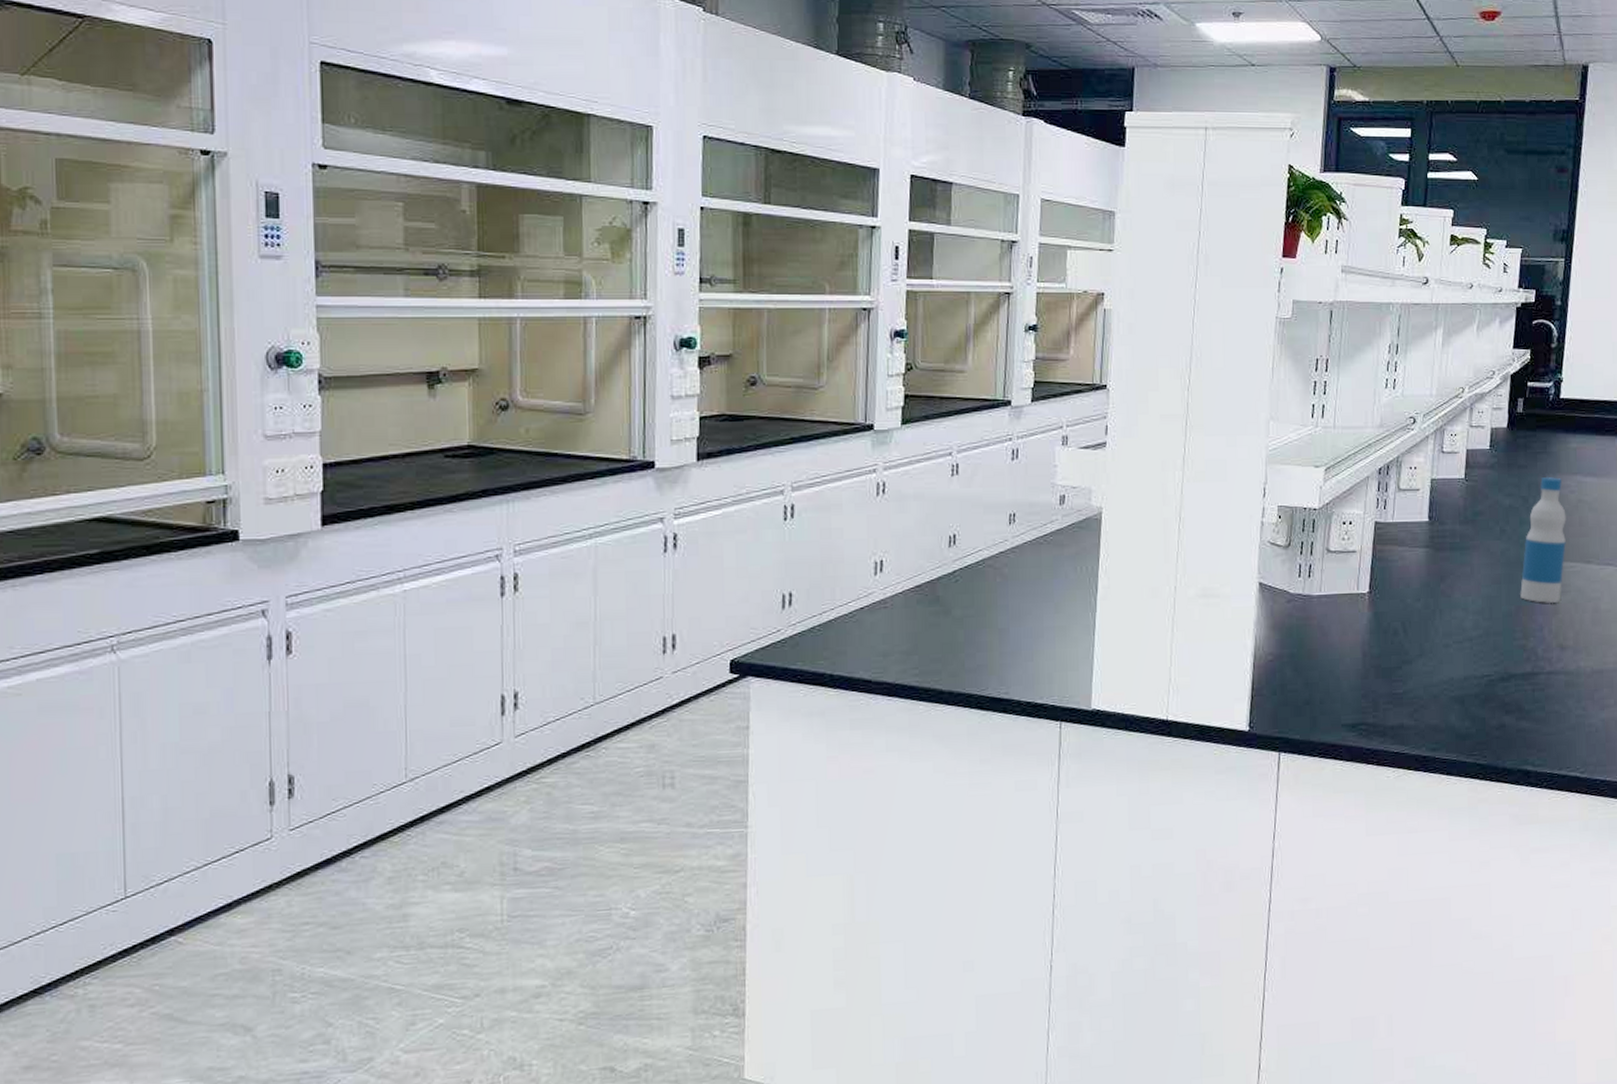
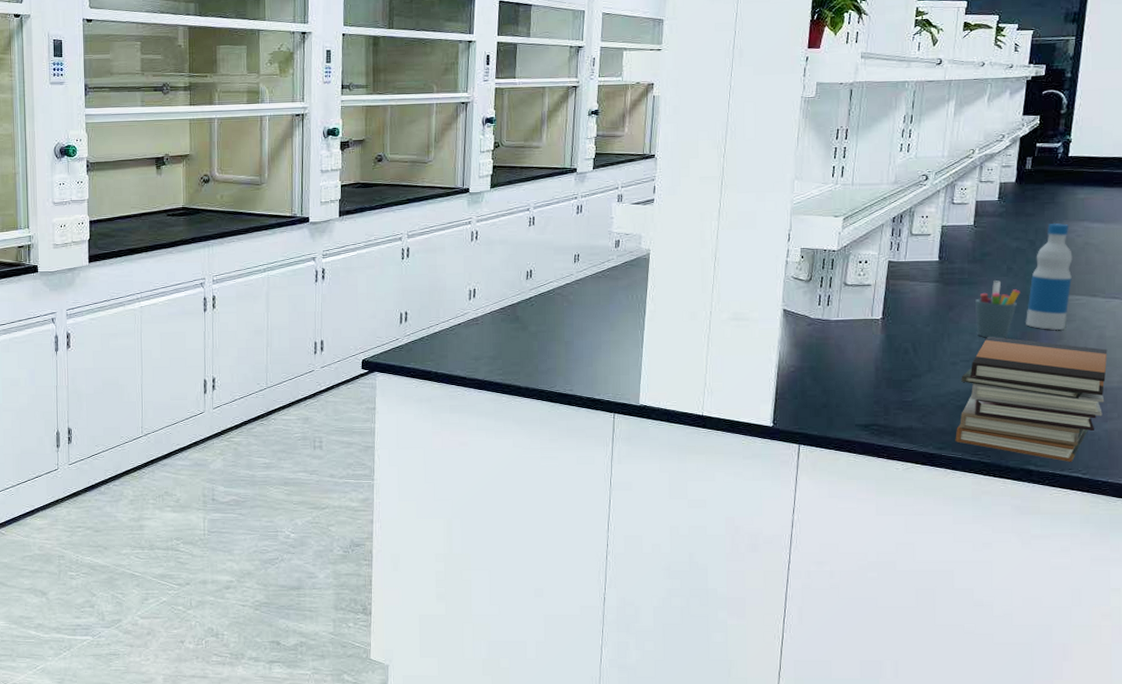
book stack: none [1449,611,1603,759] -> present [955,336,1108,462]
pen holder: none [1467,545,1514,615] -> present [974,280,1020,339]

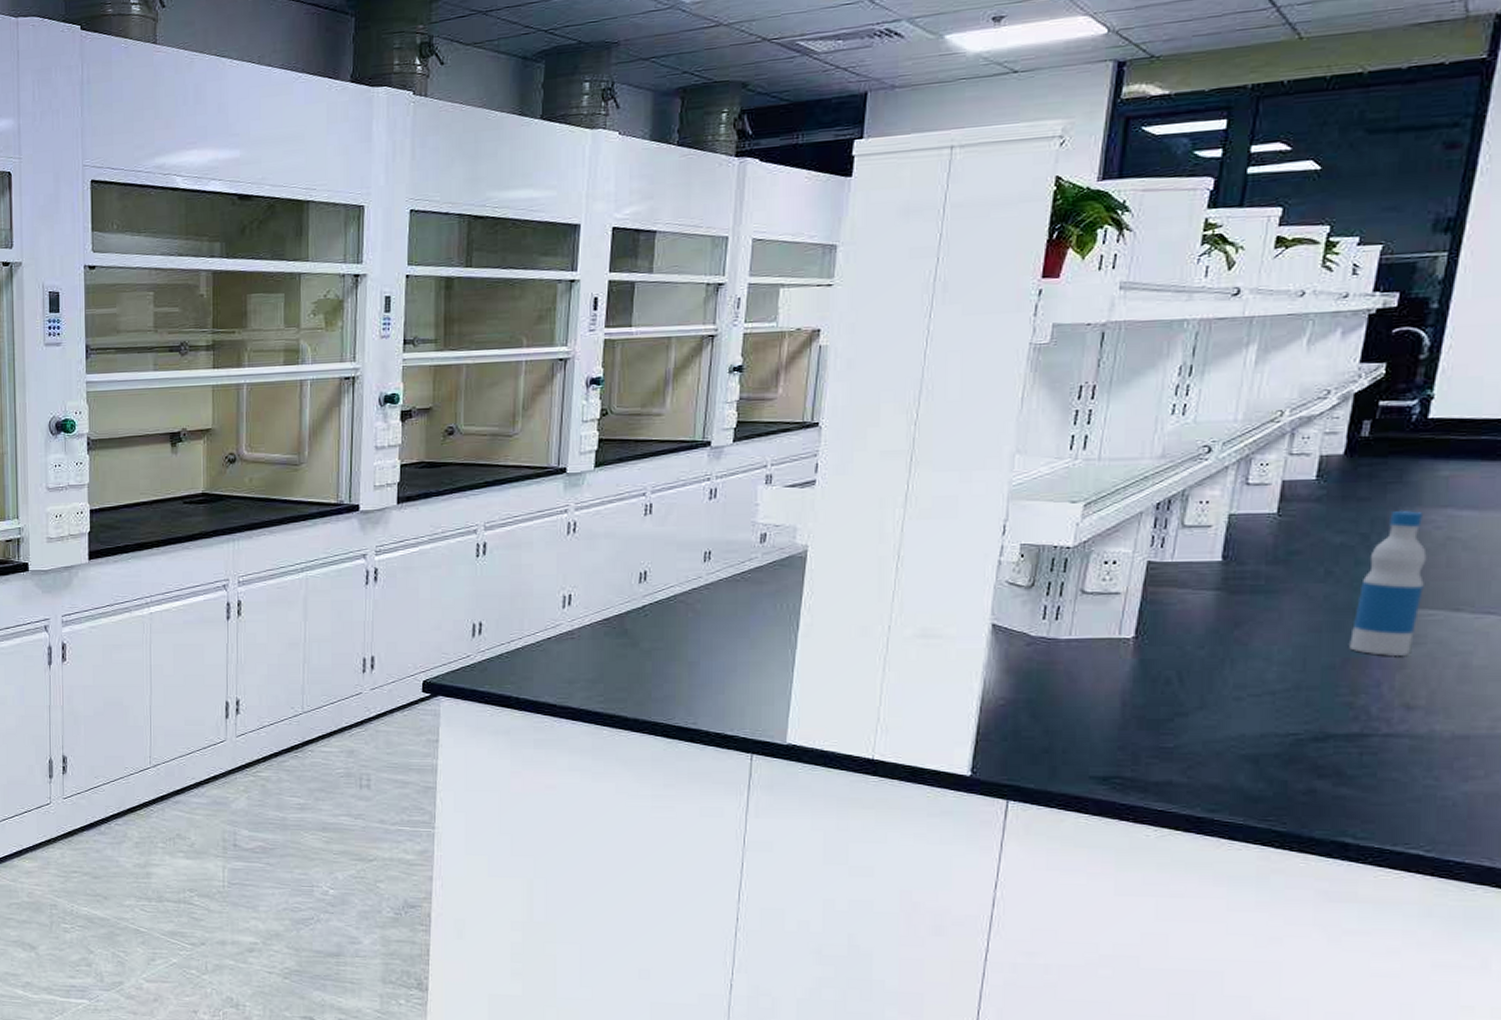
book stack: present [955,336,1108,462] -> none [1235,662,1474,834]
pen holder: present [974,280,1020,339] -> none [1273,588,1344,667]

